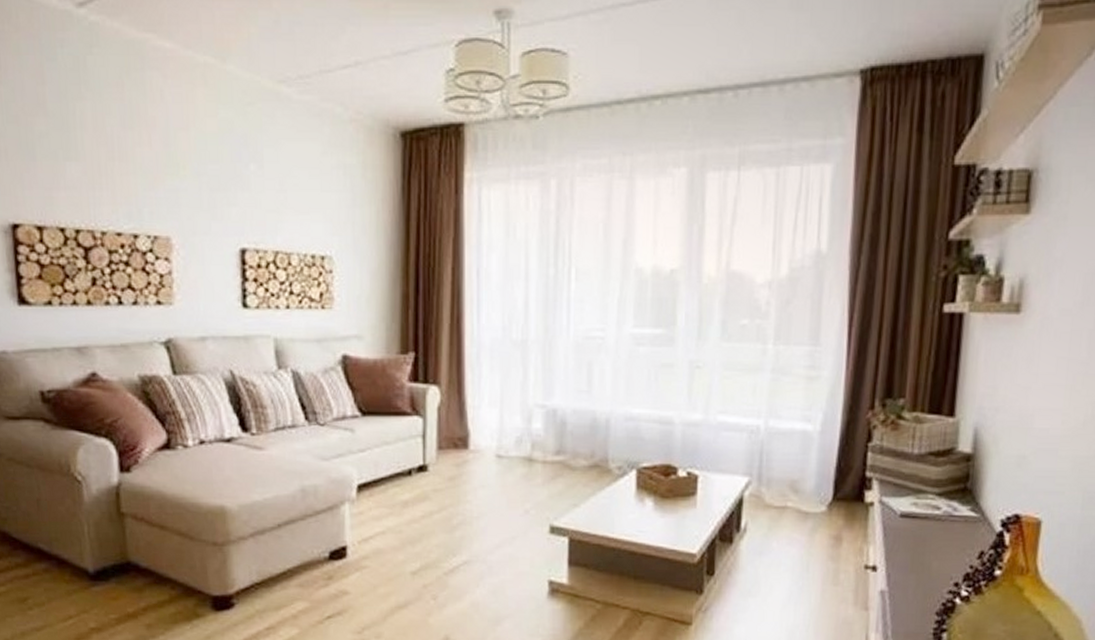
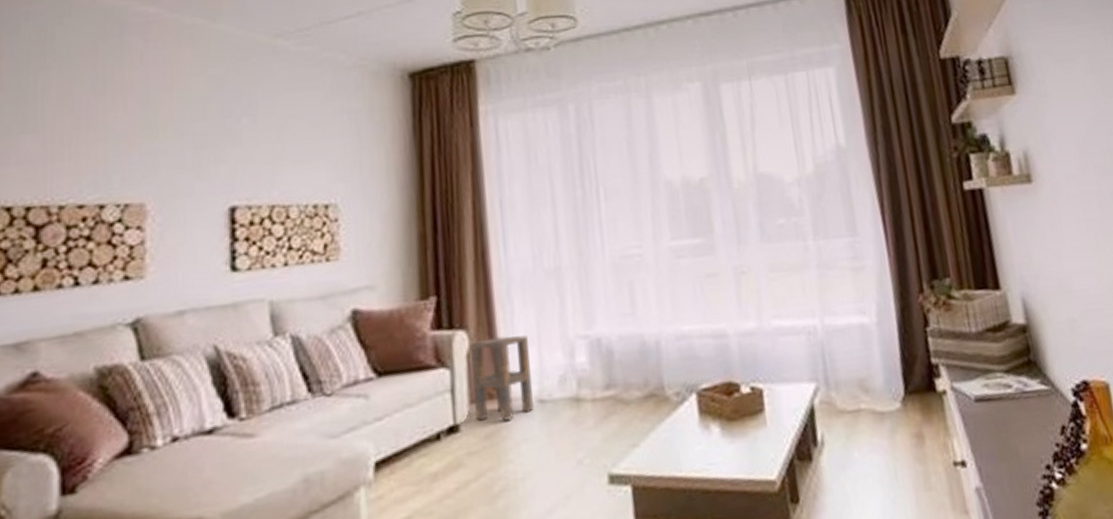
side table: none [442,396,491,468] -> present [471,335,534,421]

